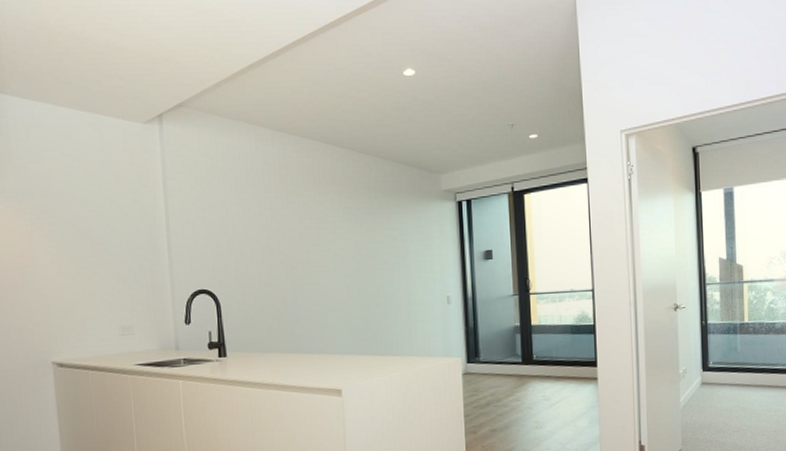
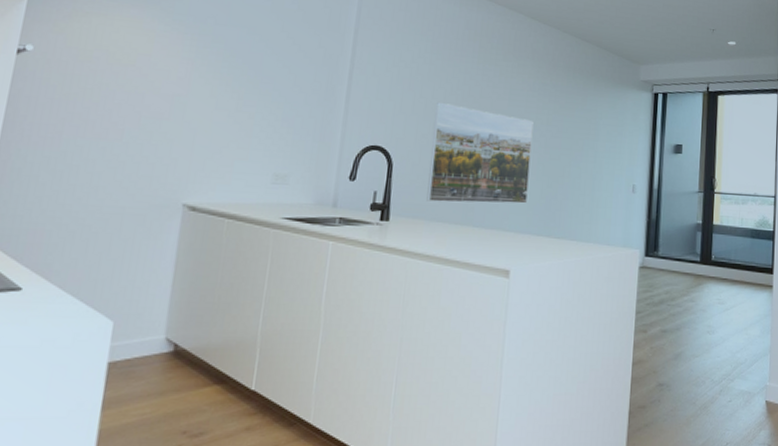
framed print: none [249,240,348,335] -> present [426,102,534,204]

